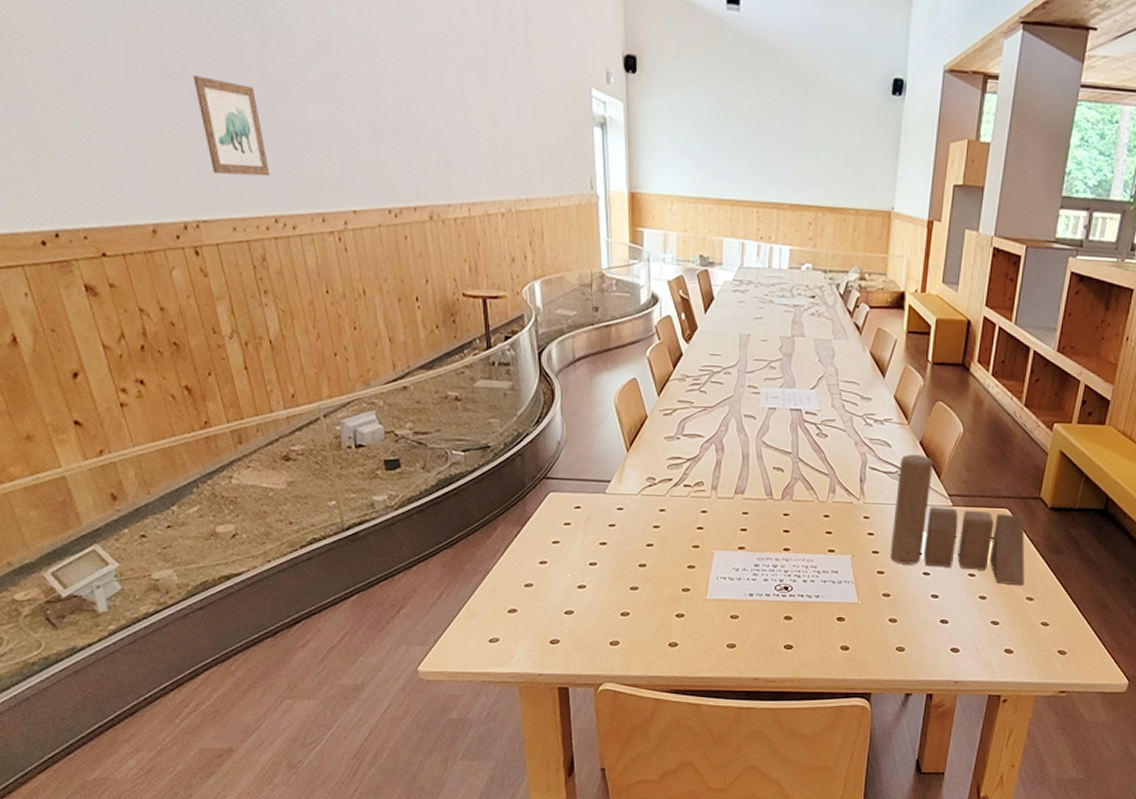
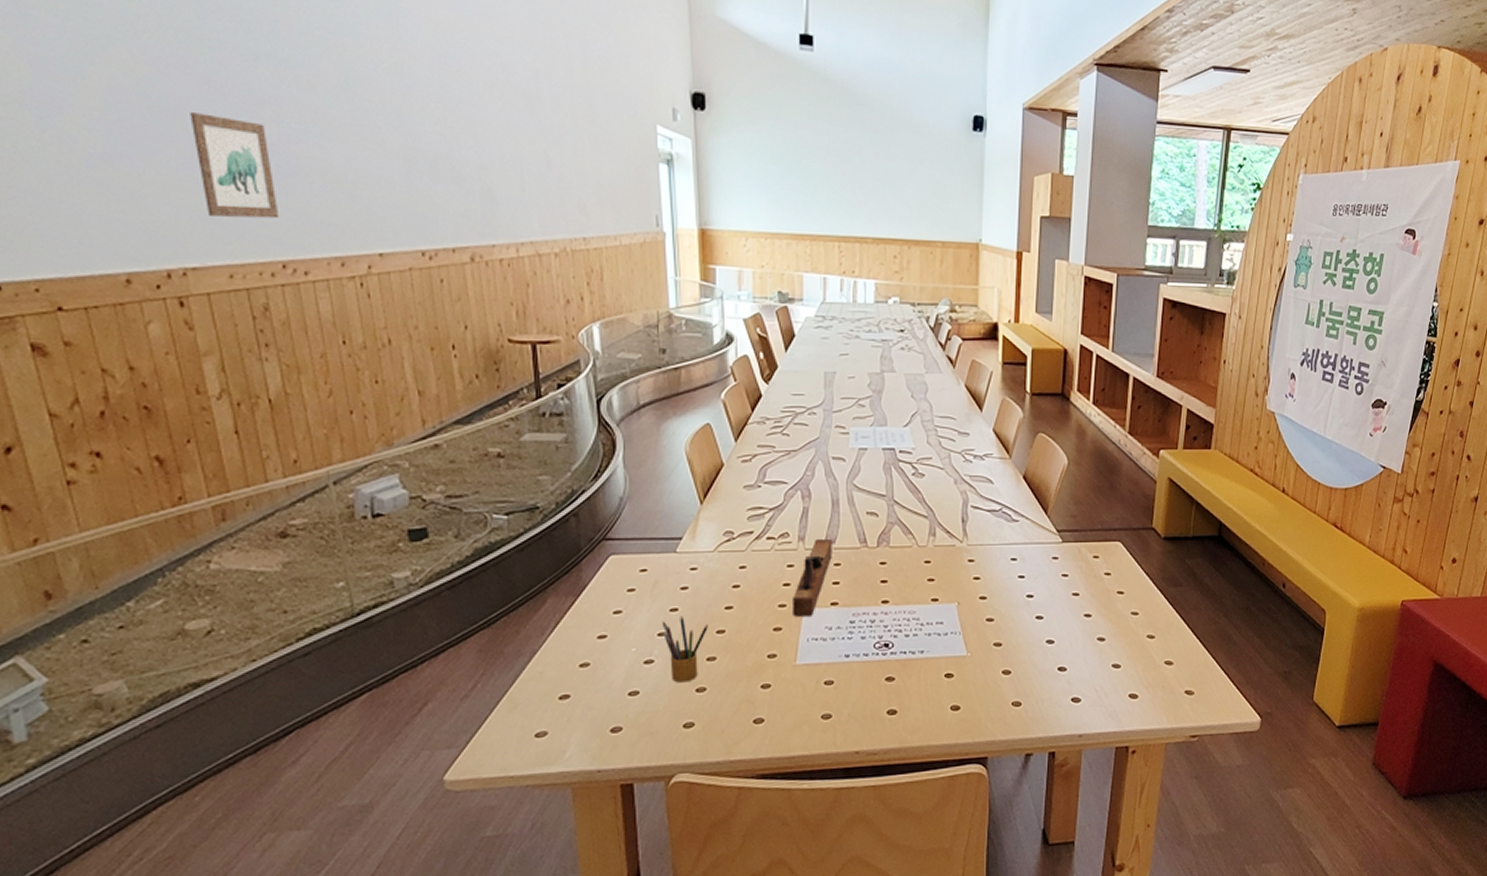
pencil box: none [593,549,632,607] -> present [662,615,708,683]
hand plane: none [705,488,742,557] -> present [793,538,832,617]
wooden block set: present [890,454,1025,586] -> none [999,490,1143,624]

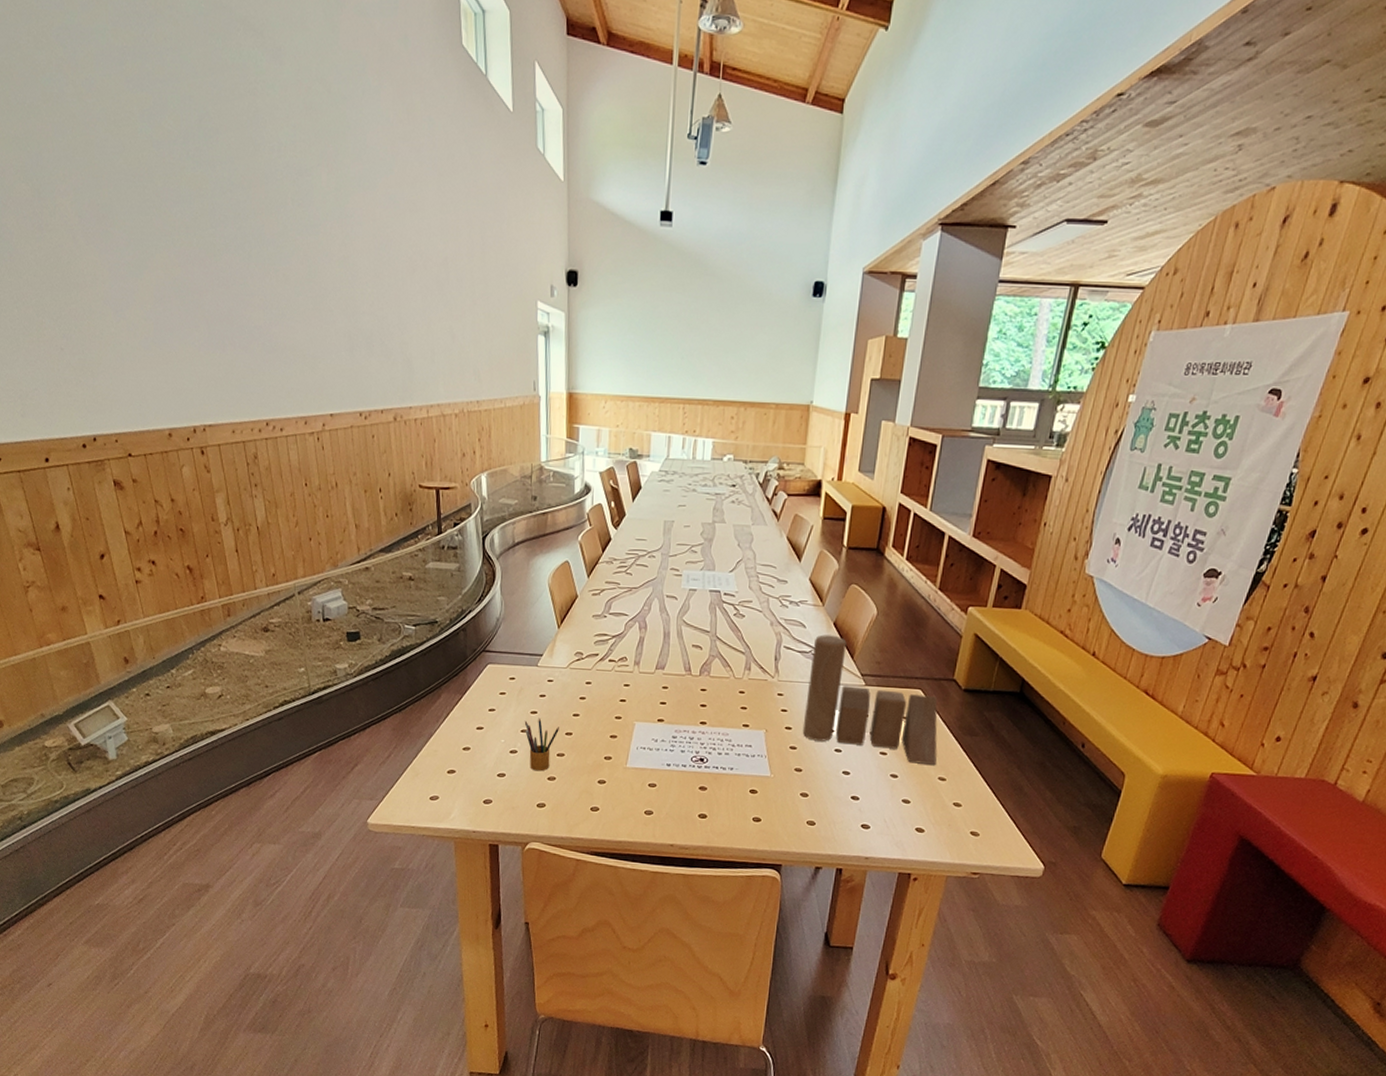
wall art: present [190,112,280,219] -> none [207,303,264,386]
hand plane: present [793,538,832,617] -> none [626,664,662,729]
wooden block set: none [999,490,1143,624] -> present [802,634,938,766]

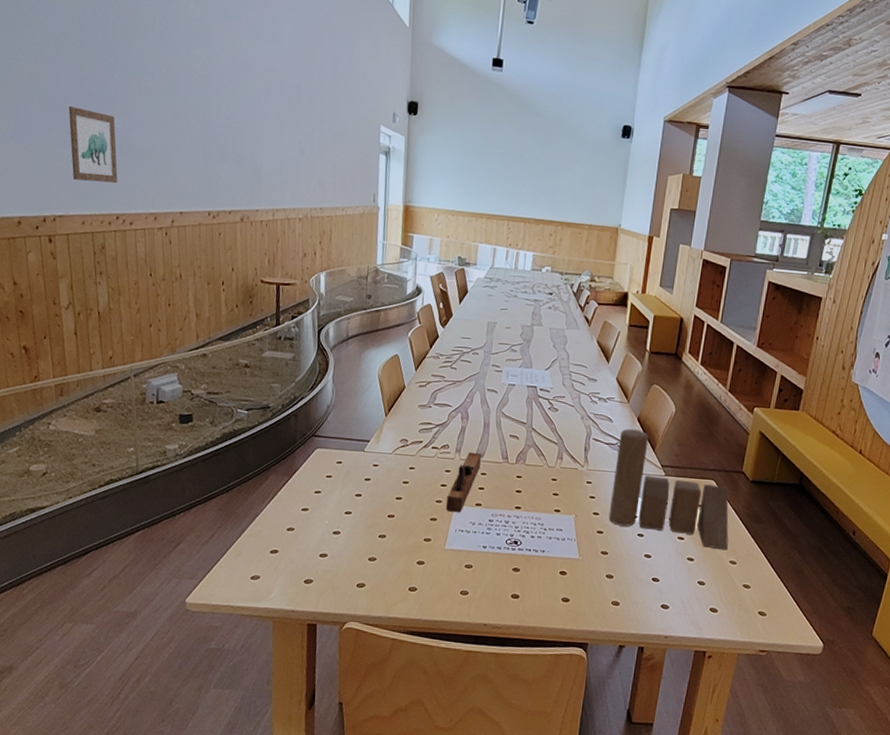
wall art: none [207,303,264,386] -> present [68,106,118,184]
pencil box: present [524,718,559,771] -> none [348,500,382,552]
hand plane: none [626,664,662,729] -> present [446,452,482,512]

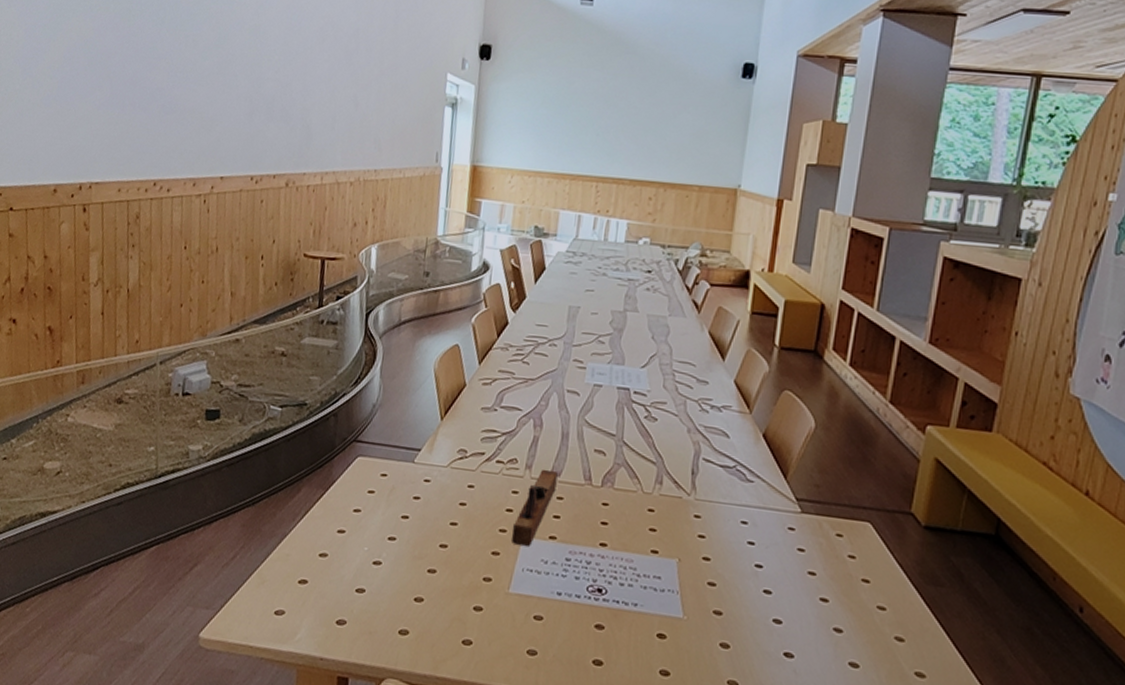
wall art: present [68,106,118,184] -> none [112,65,160,147]
wooden block set: present [608,429,729,550] -> none [723,447,893,621]

